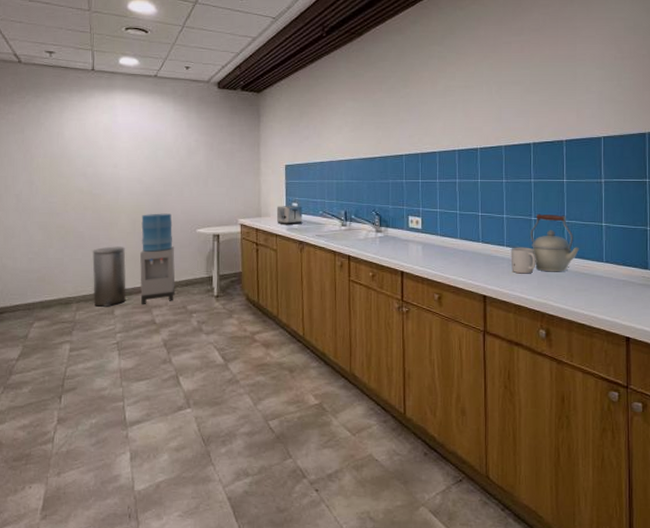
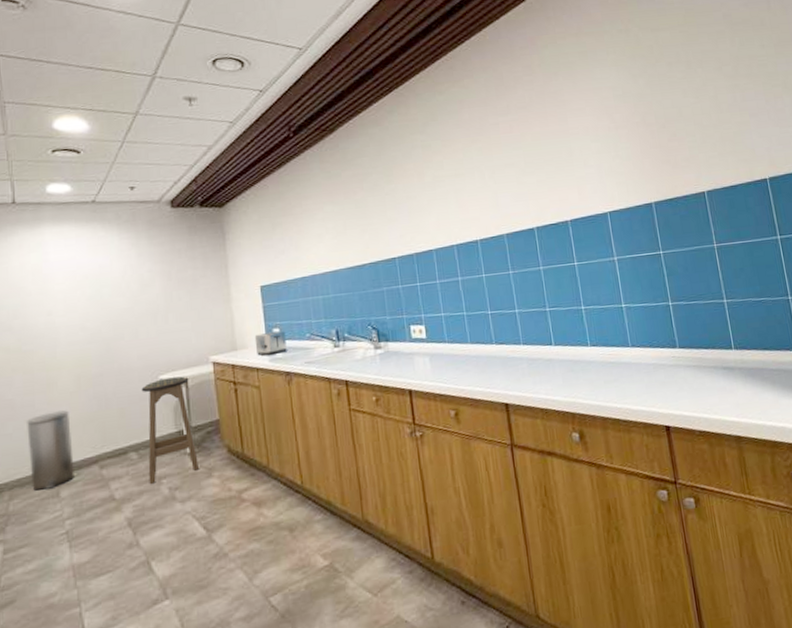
water cooler: present [140,213,175,305] -> none [87,361,138,480]
stool: none [182,232,222,315] -> present [141,376,199,484]
mug: present [510,247,536,274] -> none [528,342,558,373]
kettle: present [531,213,580,272] -> none [547,301,603,367]

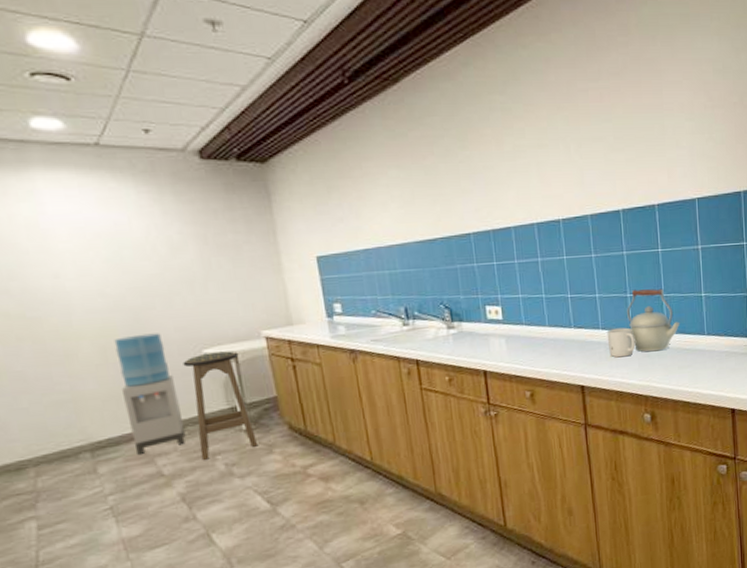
pedal bin: present [27,410,74,491] -> none [45,384,113,467]
water cooler: none [87,361,138,480] -> present [114,333,186,456]
toaster: present [254,330,287,356] -> none [312,306,350,332]
mug: none [528,342,558,373] -> present [607,327,636,358]
kettle: none [547,301,603,367] -> present [627,288,680,352]

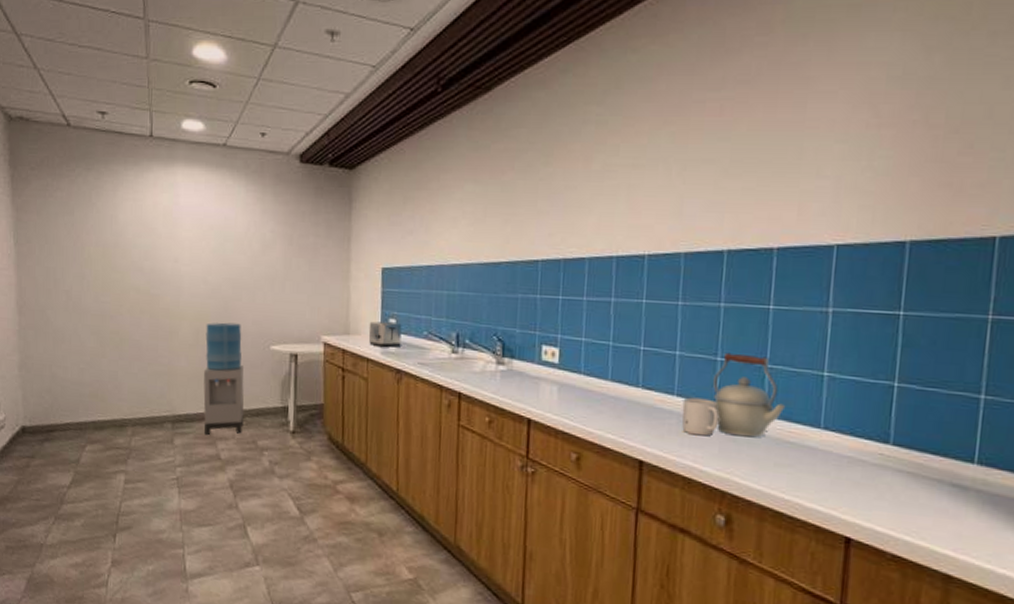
stool: present [183,351,257,460] -> none [252,349,299,453]
toaster: none [312,306,350,332] -> present [368,321,402,348]

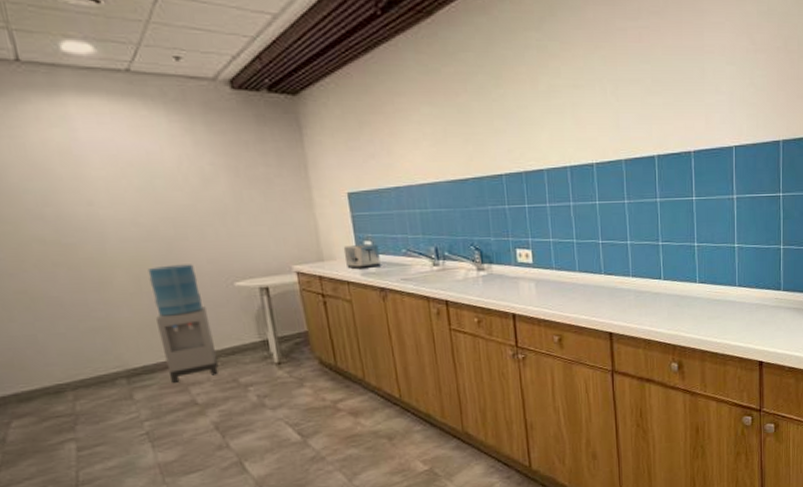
mug: present [682,397,720,436] -> none [637,276,666,306]
kettle: present [713,352,786,438] -> none [658,237,712,302]

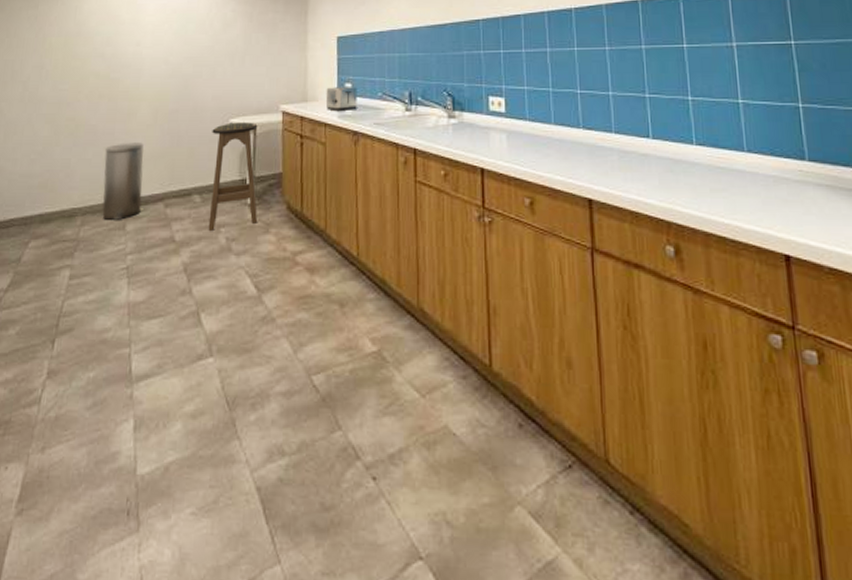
pedal bin: none [81,312,148,392] -> present [102,143,144,220]
water cooler: present [147,264,219,384] -> none [158,100,202,218]
stool: none [215,284,288,391] -> present [208,122,258,230]

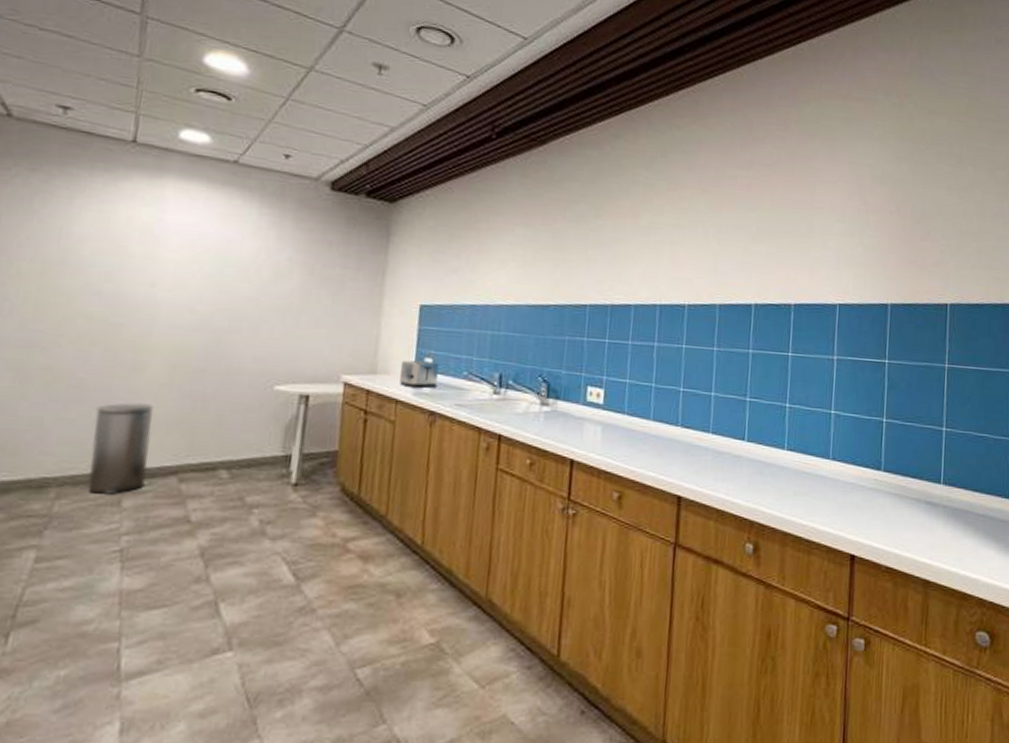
stool: present [208,122,258,230] -> none [236,389,311,511]

